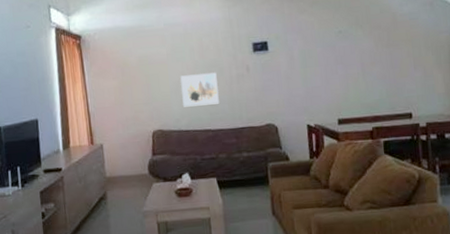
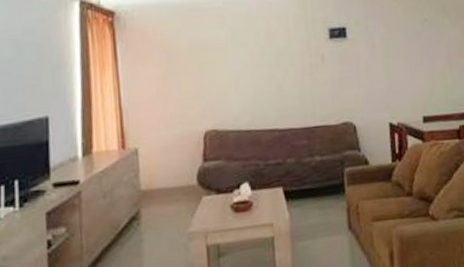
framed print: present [180,72,219,107] -> none [242,61,289,102]

